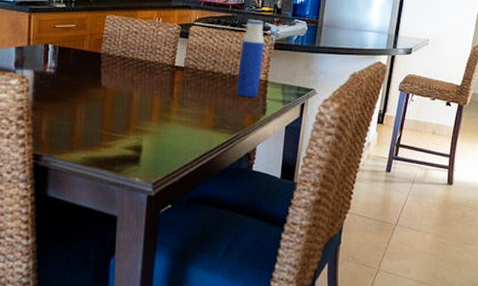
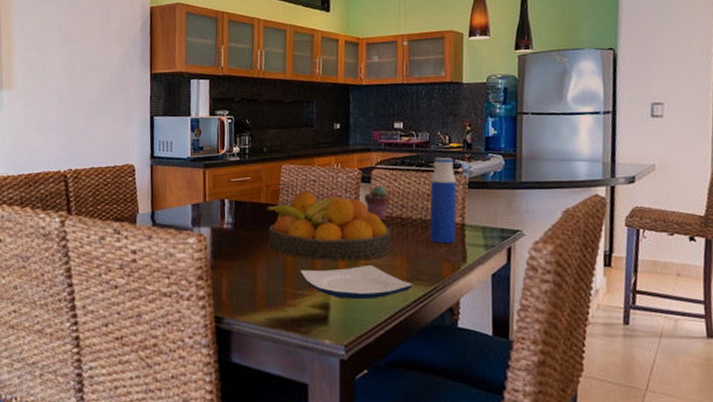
fruit bowl: none [88,42,202,109] -> present [265,191,392,262]
plate: none [117,114,218,143] -> present [300,265,414,299]
potted succulent: none [181,41,205,73] -> present [364,185,391,220]

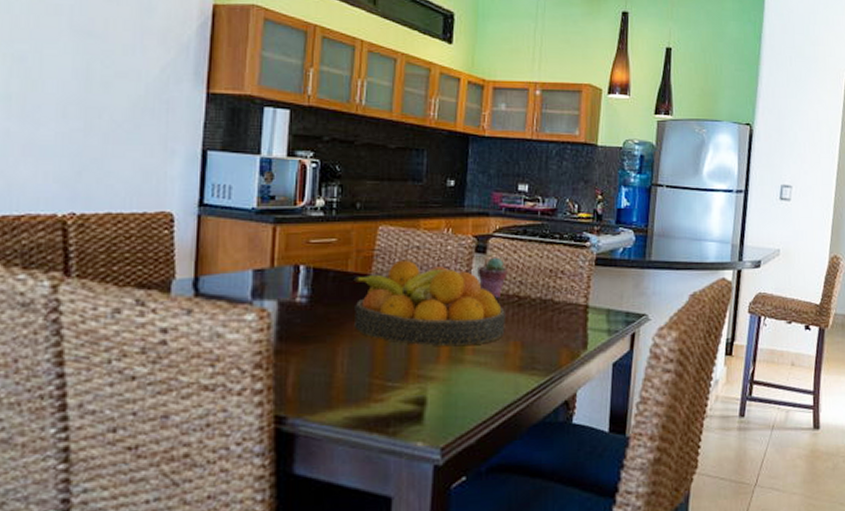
plate: present [300,265,414,299] -> none [392,352,527,392]
water bottle: present [429,157,457,244] -> none [549,228,583,328]

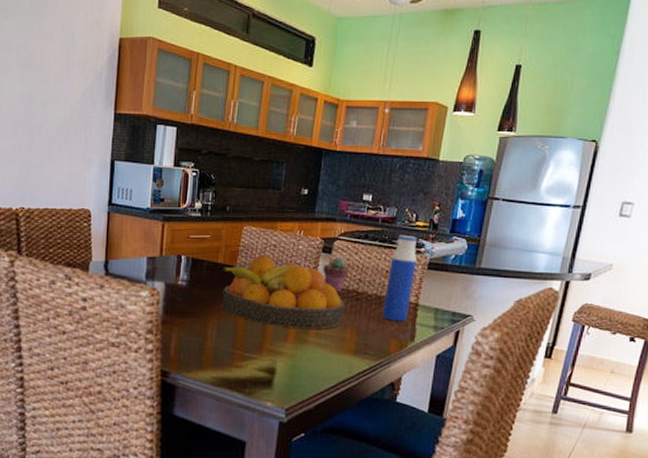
water bottle: none [549,228,583,328] -> present [382,234,417,322]

